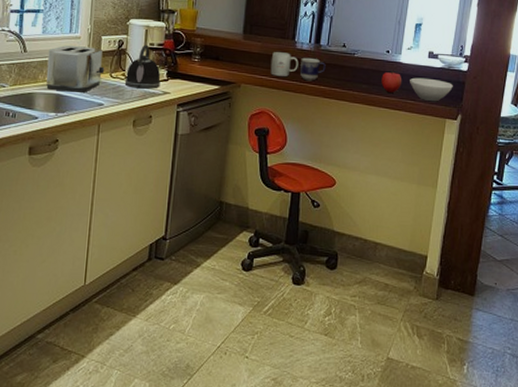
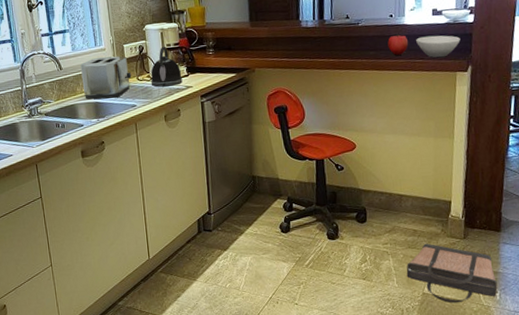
mug: present [270,52,298,76] -> none [279,32,306,56]
cup: present [300,57,326,81] -> none [307,34,333,56]
shopping bag: none [372,300,466,373] -> present [406,243,498,304]

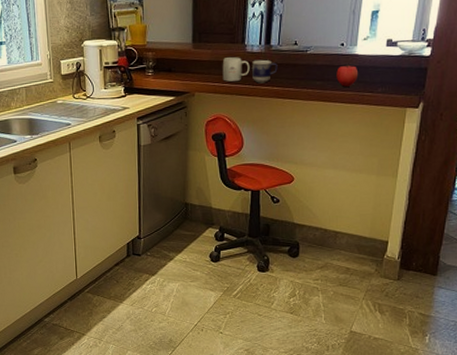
toaster: present [80,56,132,100] -> none [16,72,68,116]
kettle: present [150,46,183,87] -> none [86,64,119,107]
mug: none [279,32,306,56] -> present [222,57,250,82]
cup: none [307,34,333,56] -> present [252,59,278,83]
shopping bag: present [406,243,498,304] -> none [335,282,428,344]
bowl: present [416,35,460,58] -> none [367,67,414,92]

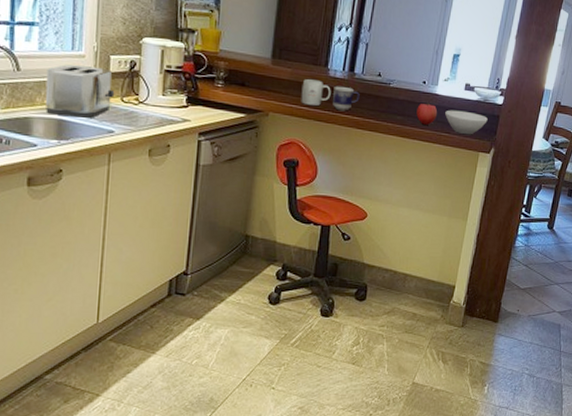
toaster: none [16,72,68,116] -> present [45,64,115,118]
bowl: none [367,67,414,92] -> present [445,110,488,135]

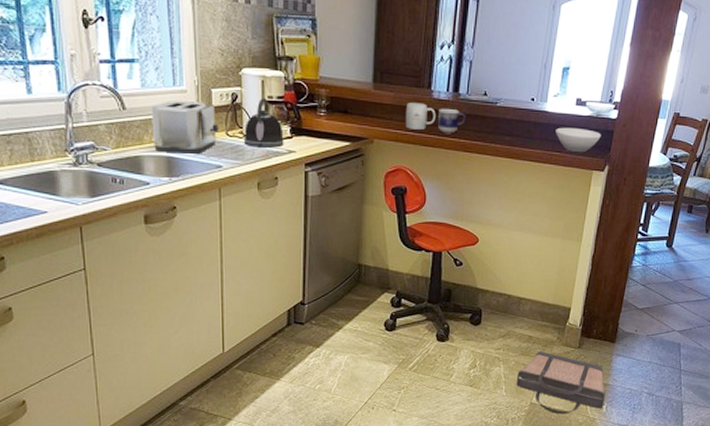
kettle: none [138,66,180,116] -> present [243,97,284,148]
shopping bag: none [399,328,487,395] -> present [516,350,605,415]
fruit: present [416,103,438,125] -> none [525,121,548,144]

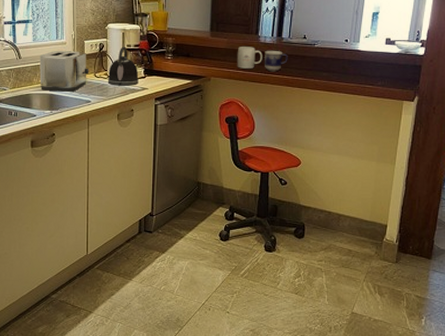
shopping bag: present [516,350,605,415] -> none [337,264,424,325]
bowl: present [556,127,601,153] -> none [368,63,410,86]

